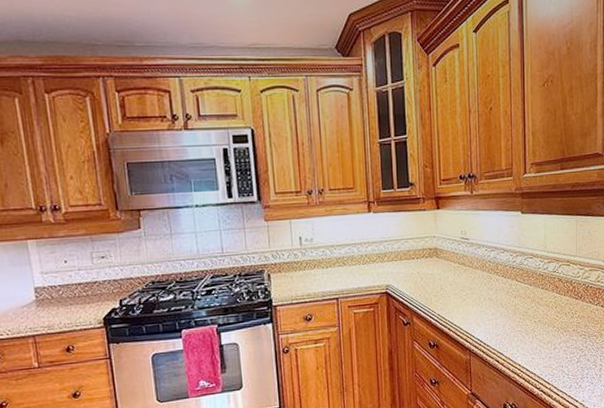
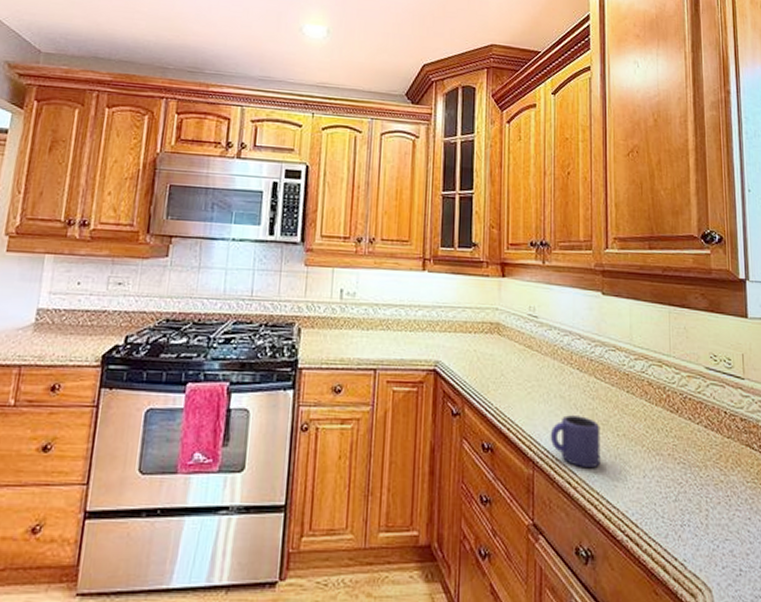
mug: none [482,311,521,349] -> present [550,415,601,469]

